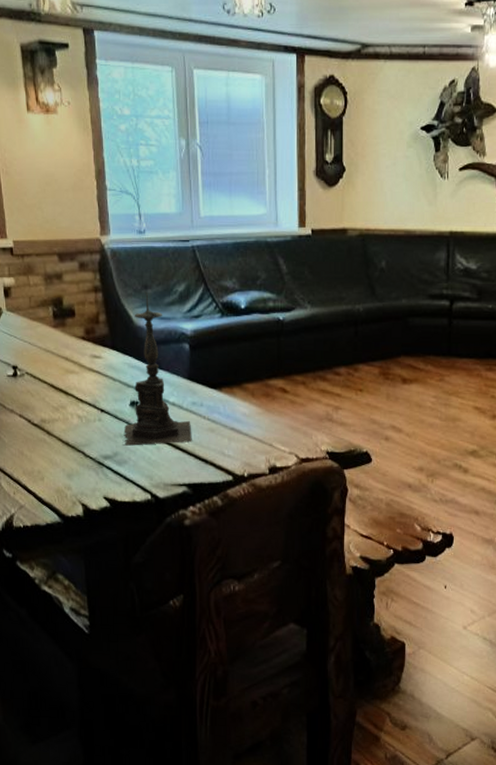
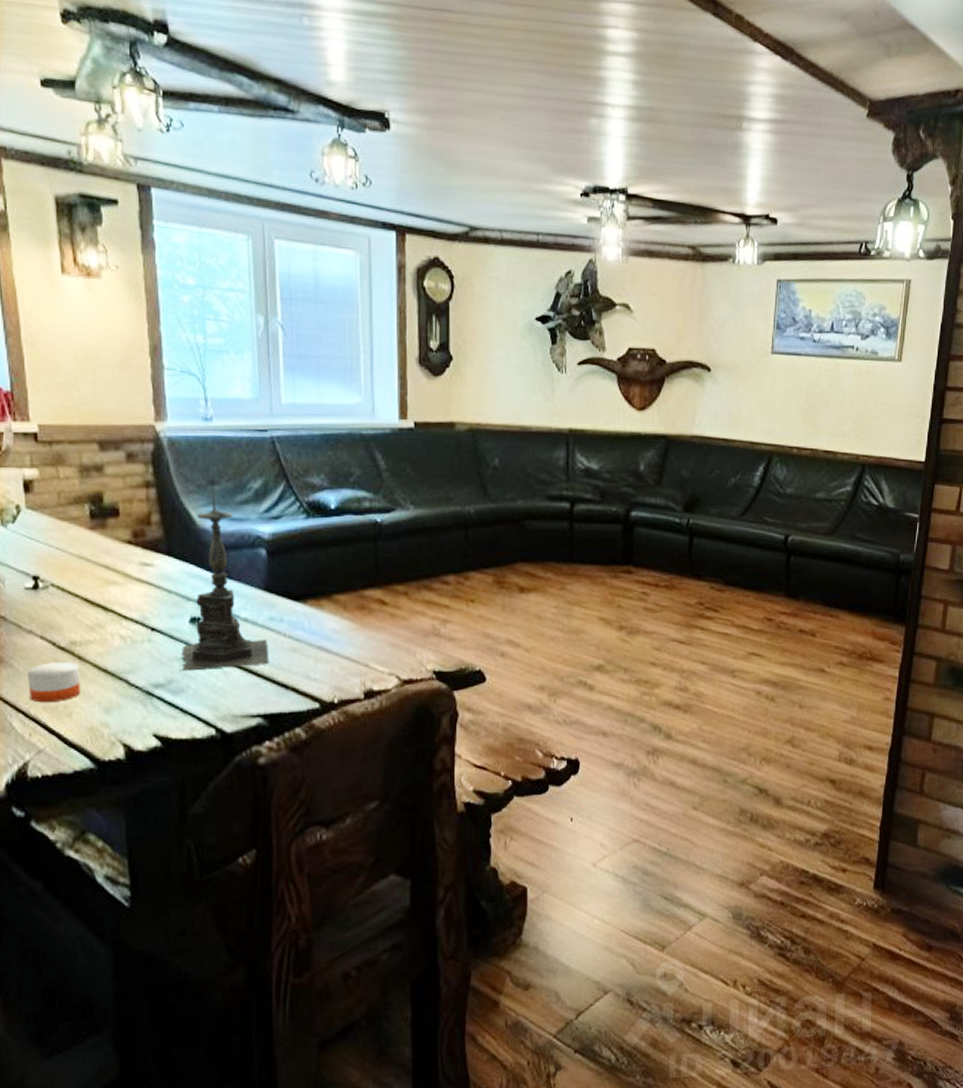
candle: none [10,435,49,469] -> present [26,661,80,703]

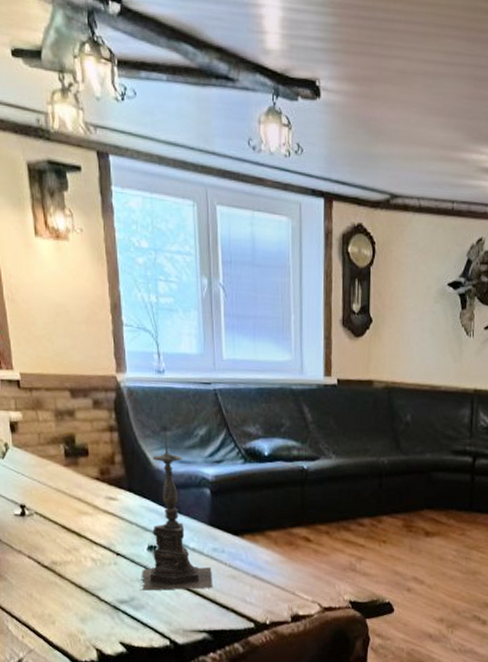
candle: present [26,661,80,703] -> none [18,577,61,612]

